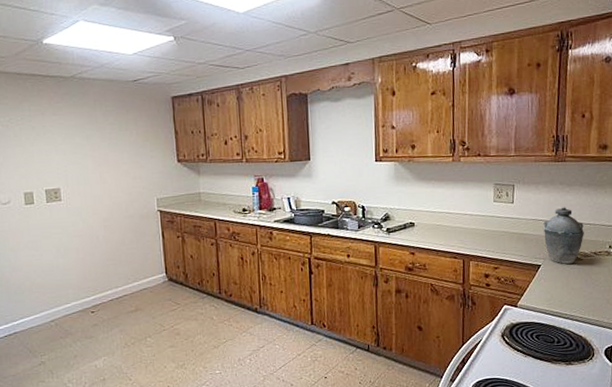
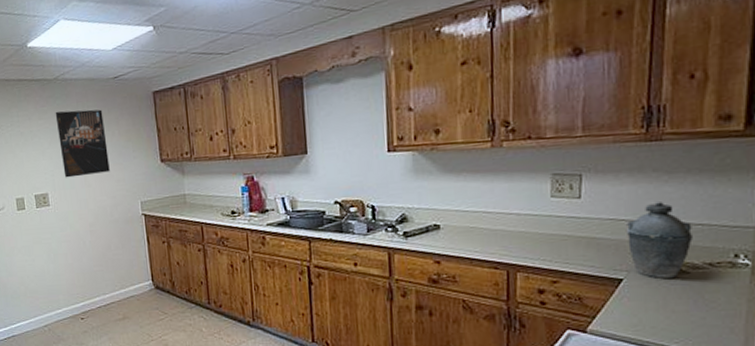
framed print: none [70,108,127,174] -> present [55,109,110,178]

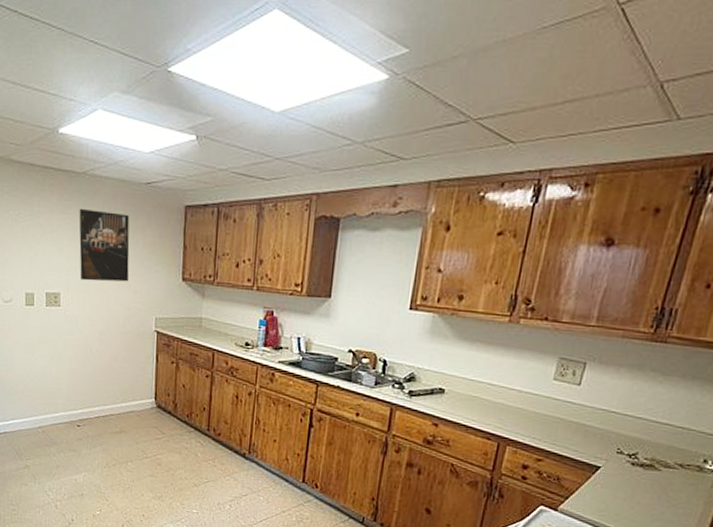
kettle: present [625,202,693,280] -> none [612,400,674,473]

